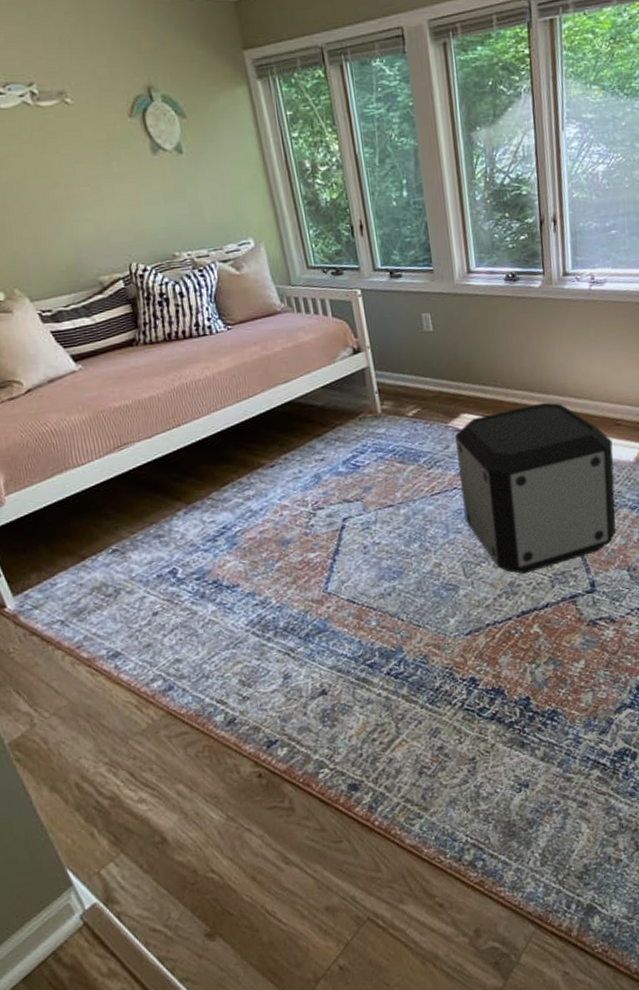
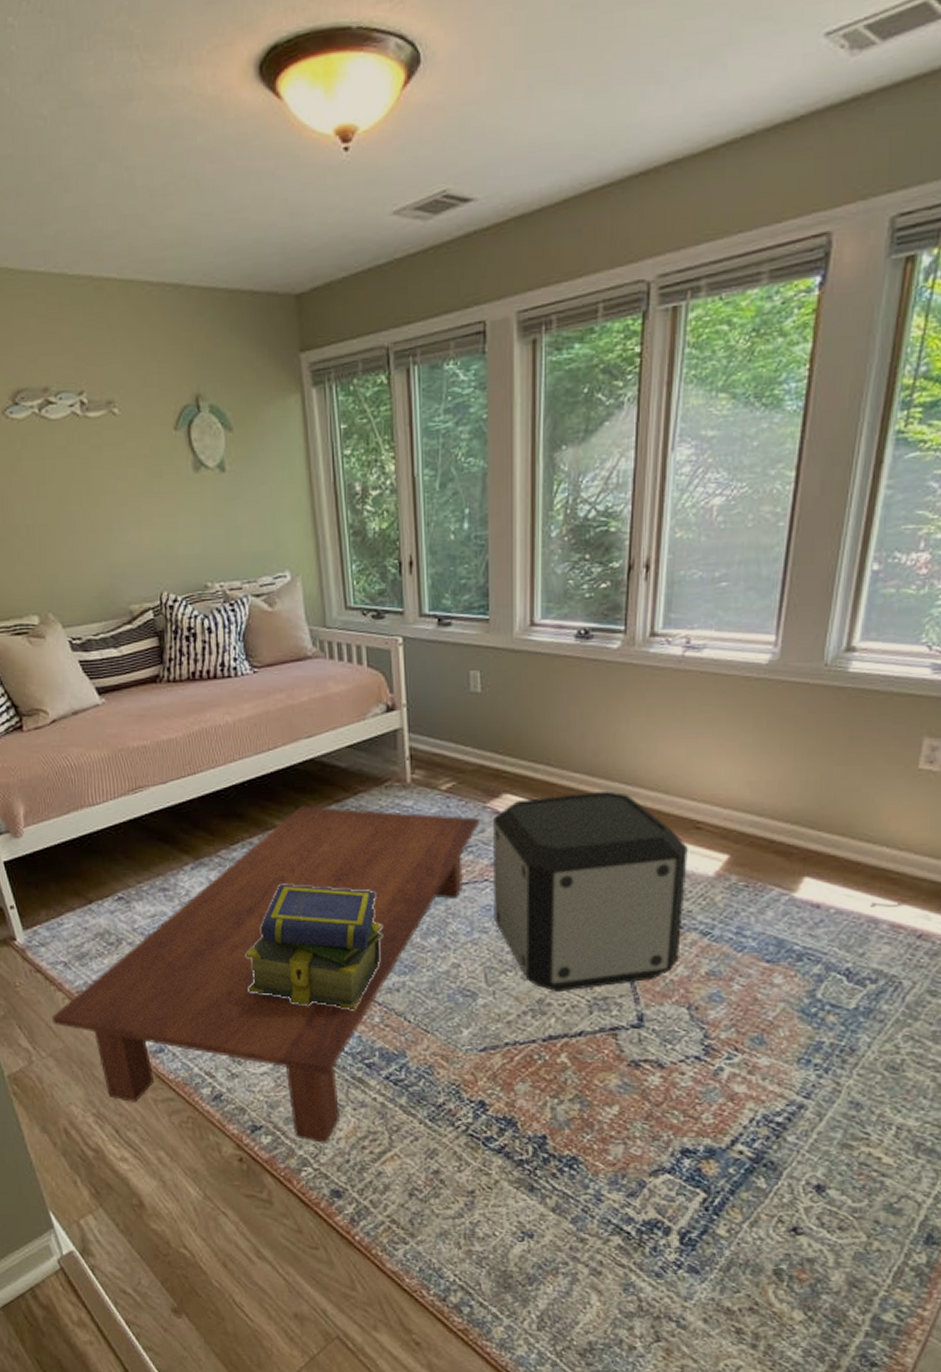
coffee table: none [51,436,445,745] -> present [51,806,481,1143]
stack of books: none [246,511,371,622] -> present [246,884,383,1009]

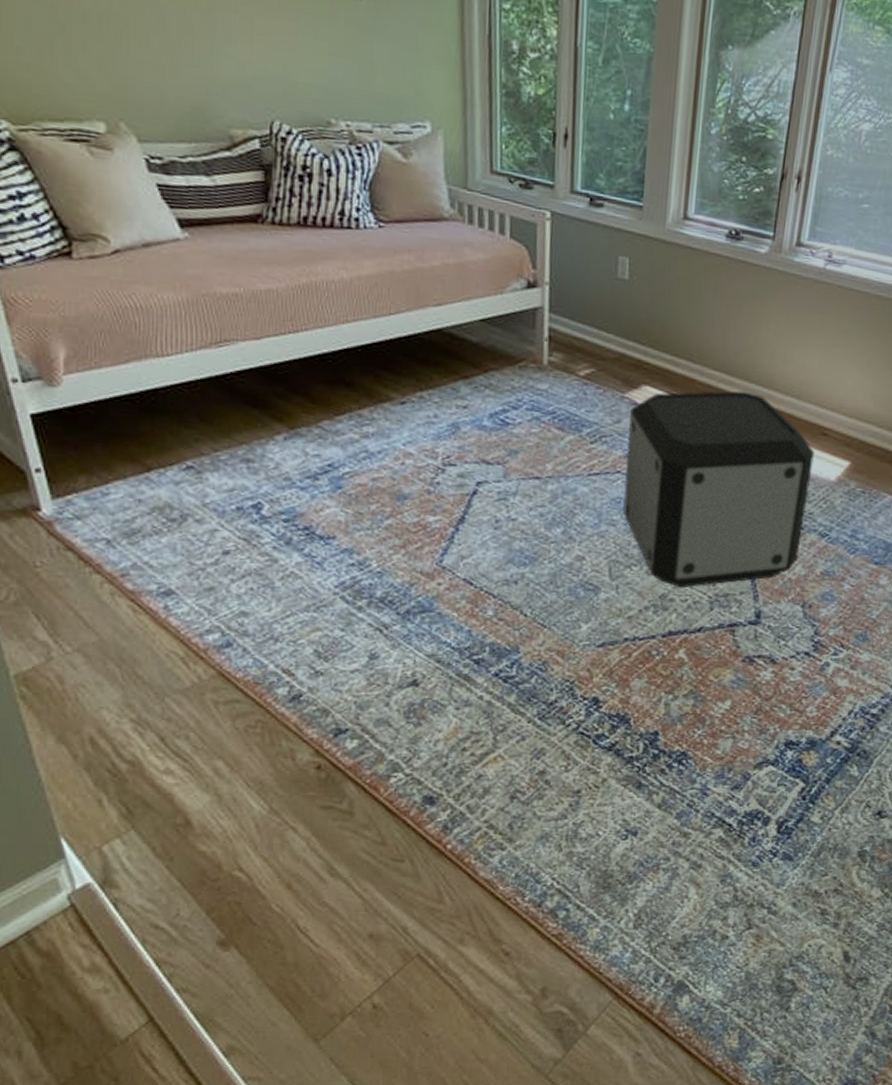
coffee table: present [51,806,481,1143] -> none [83,379,618,746]
stack of books: present [246,884,383,1009] -> none [344,462,505,602]

